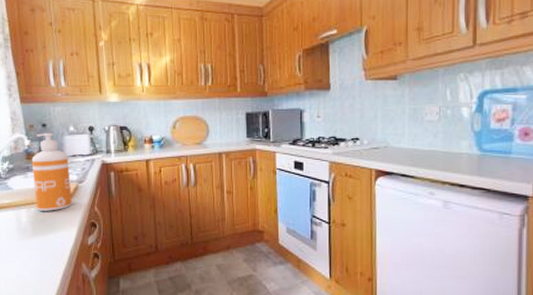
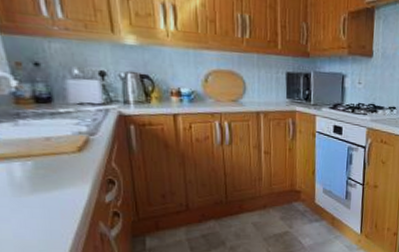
soap dispenser: present [31,133,72,211] -> none [22,73,82,166]

